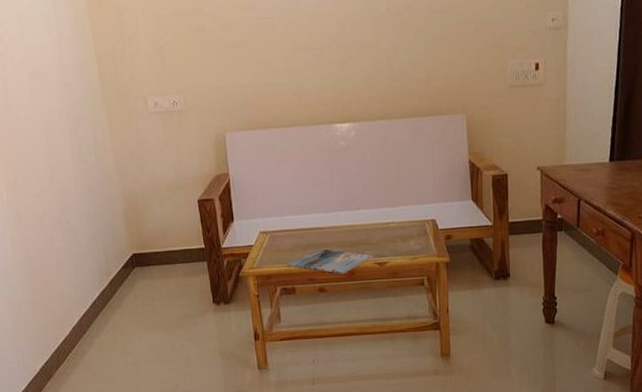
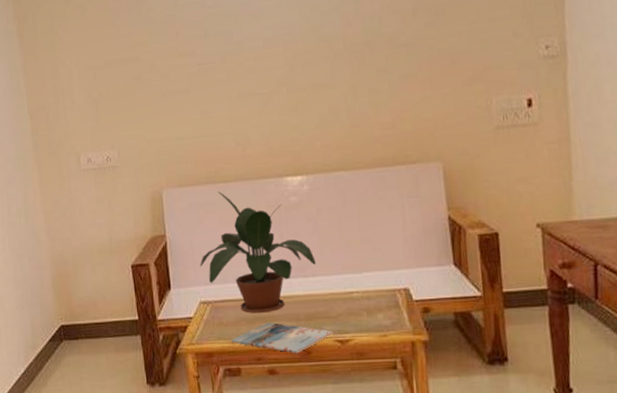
potted plant: none [260,135,360,242] -> present [200,191,316,314]

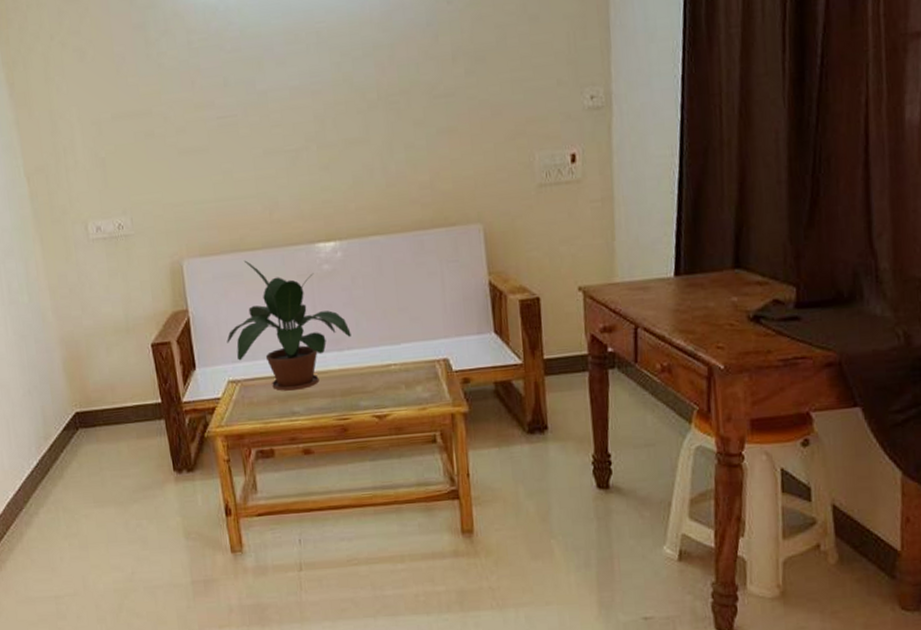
magazine: present [231,322,333,354] -> none [262,399,371,432]

